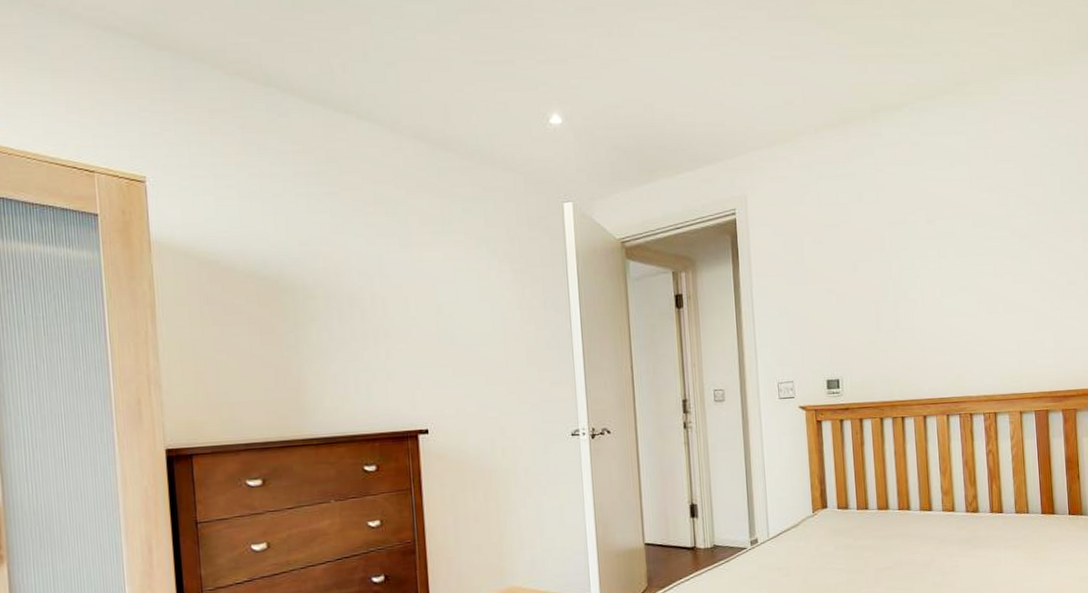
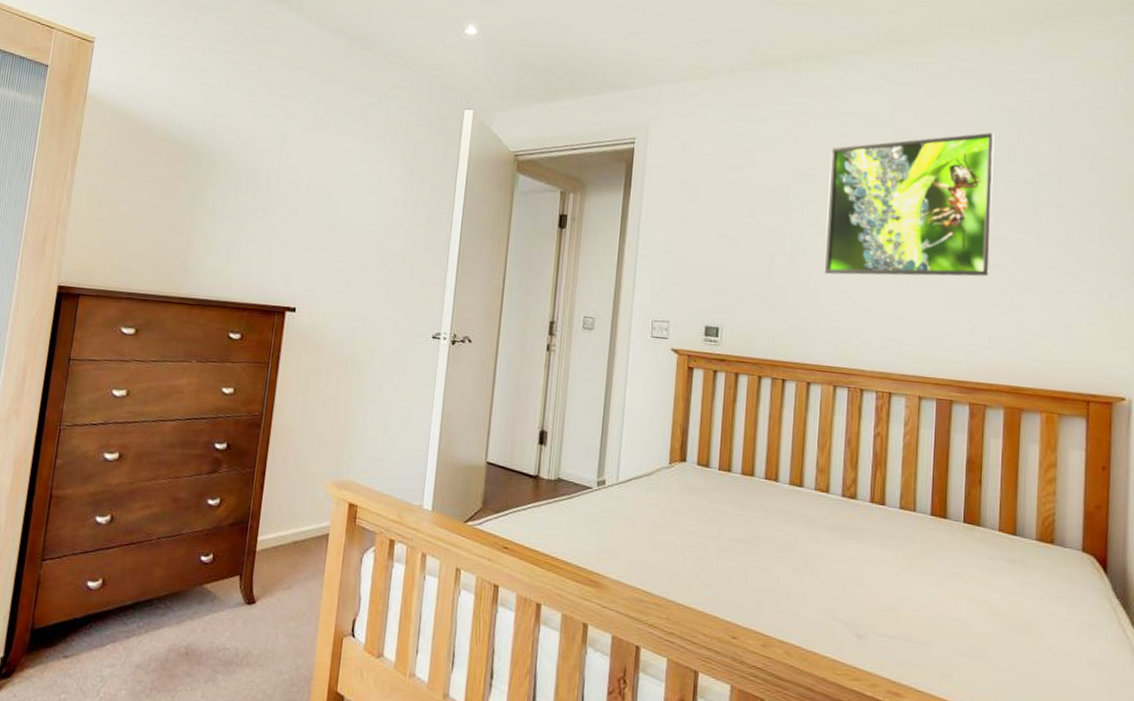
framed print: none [917,159,1066,314] -> present [824,132,995,277]

